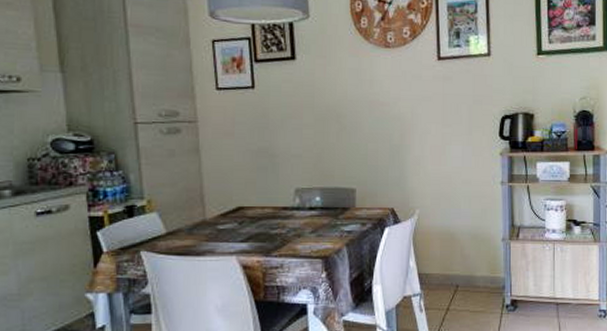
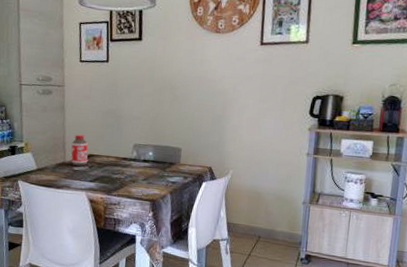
bottle: none [212,182,237,223] -> present [71,134,88,166]

